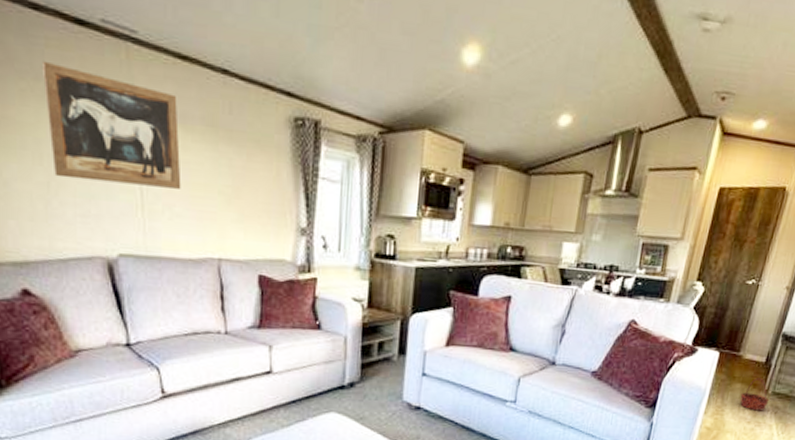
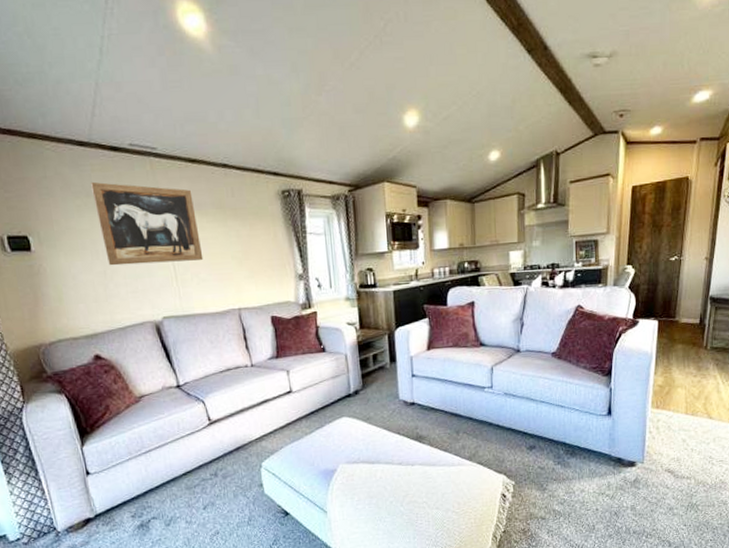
basket: present [740,378,770,411] -> none [683,337,710,366]

